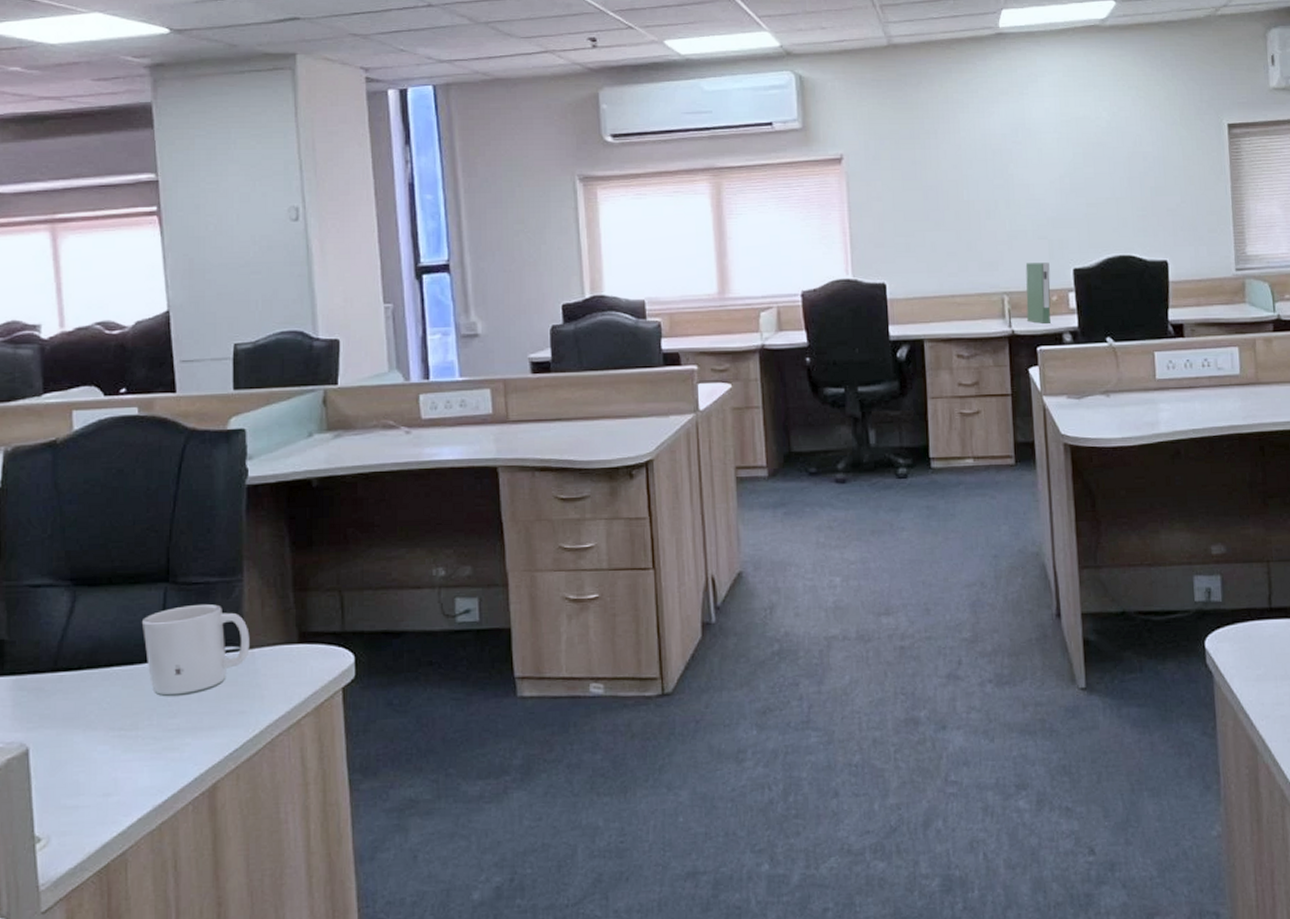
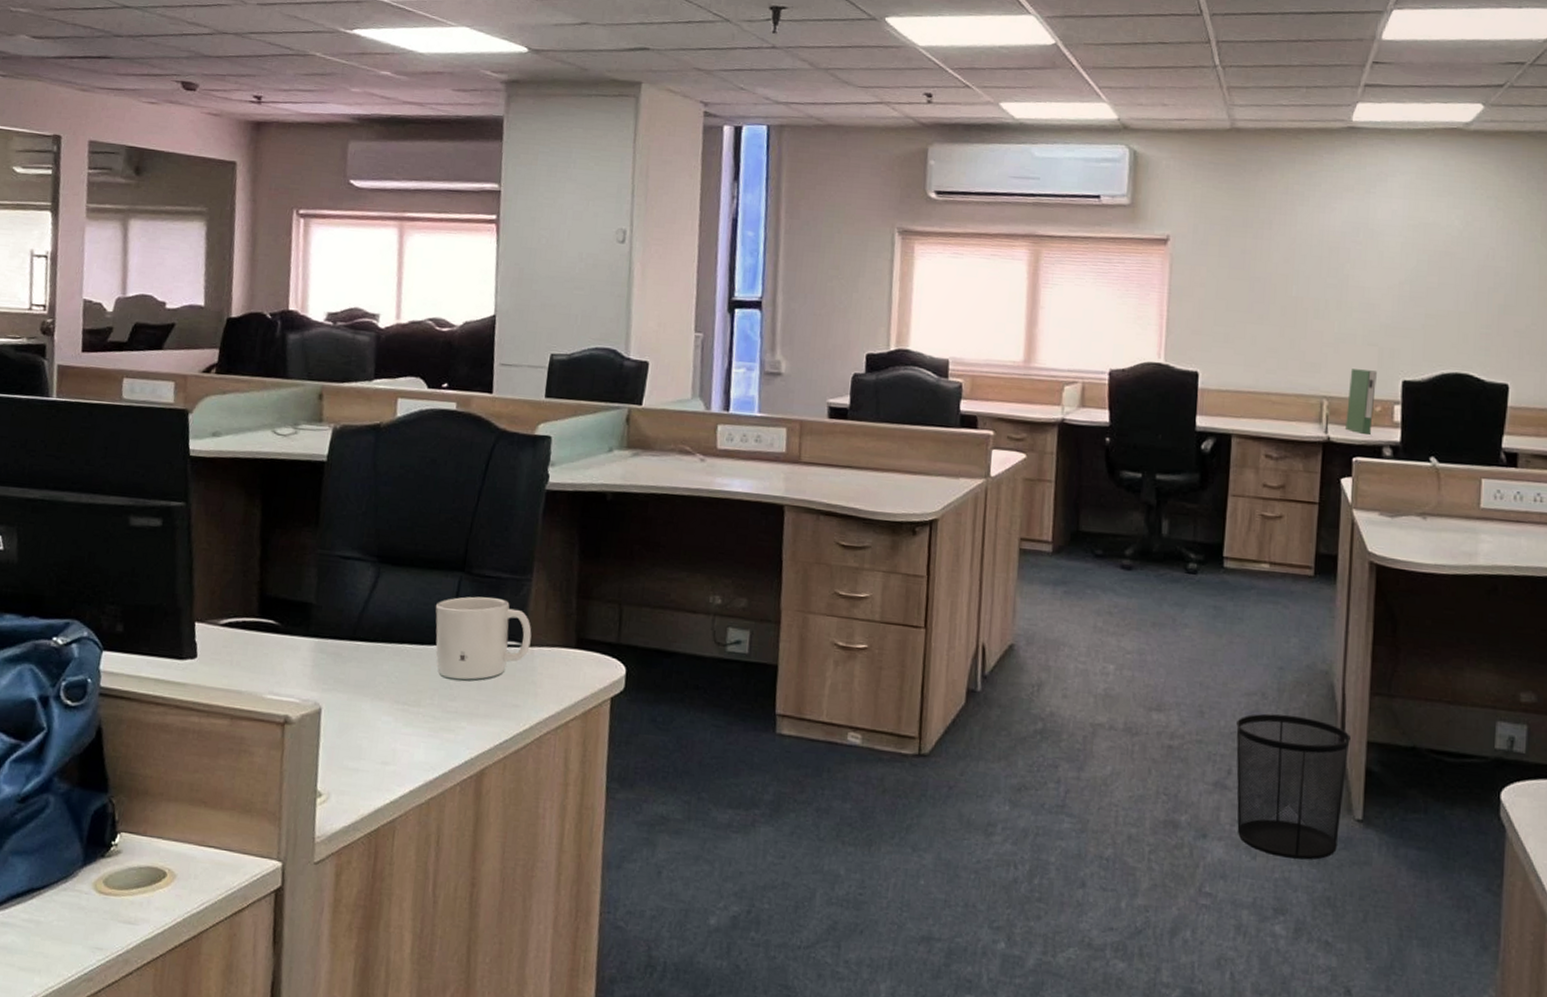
waste bin: none [961,599,1066,735] -> present [1236,713,1350,860]

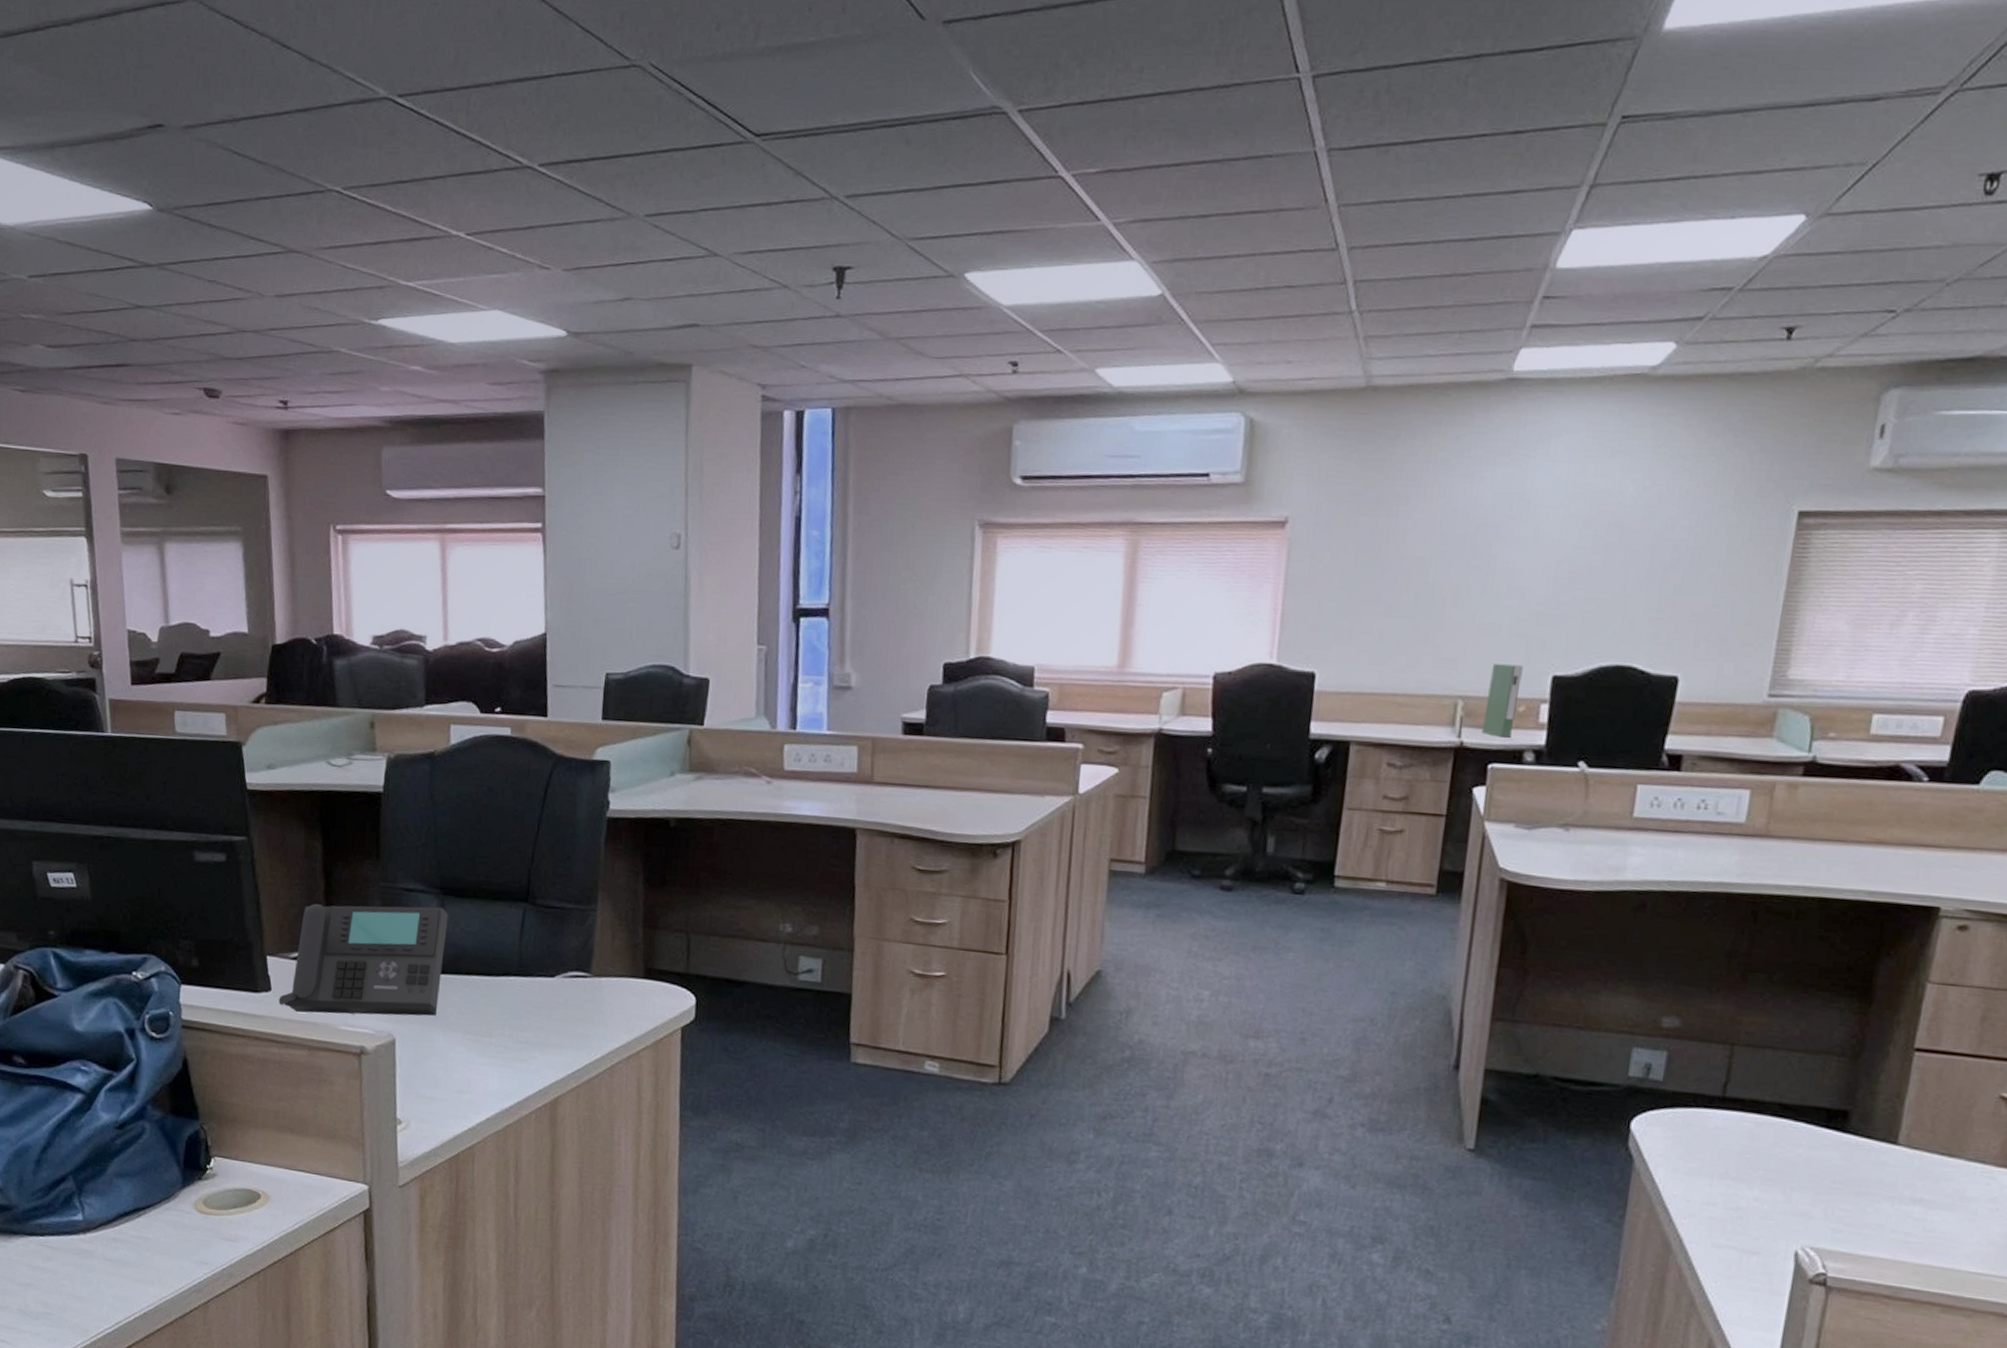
phone: none [203,570,384,685] -> present [278,904,448,1016]
mug: present [435,596,532,682] -> none [501,927,599,1013]
waste bin: present [1236,713,1350,860] -> none [1336,1040,1467,1189]

